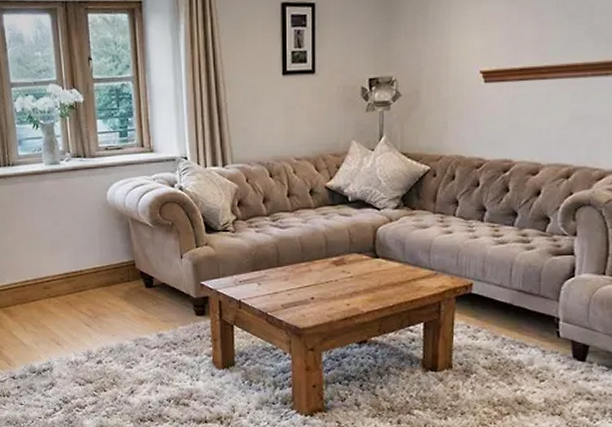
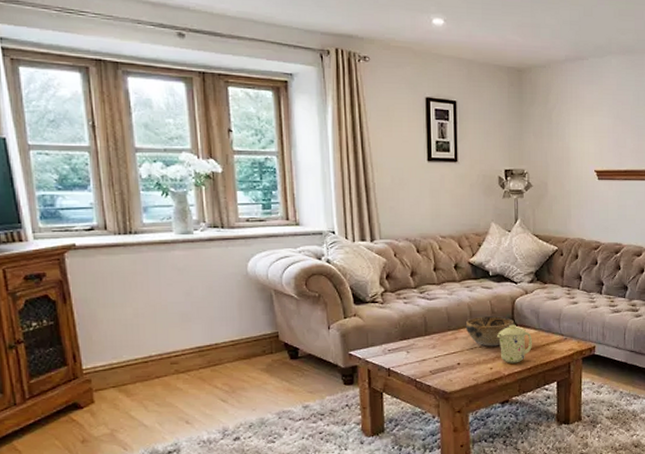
decorative bowl: none [320,247,376,280] -> present [465,316,515,347]
mug: none [356,256,396,300] -> present [497,324,532,364]

